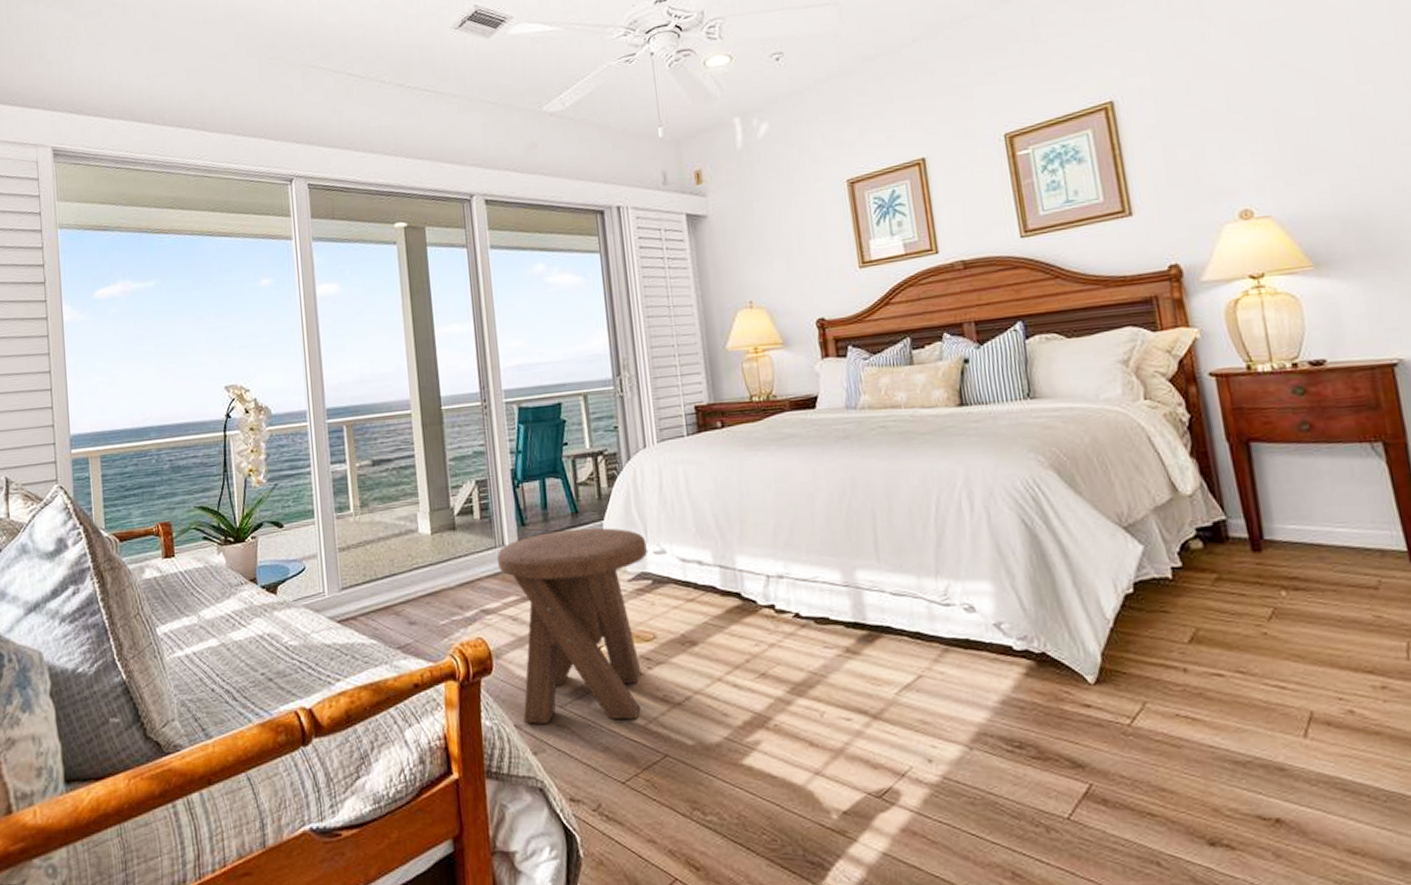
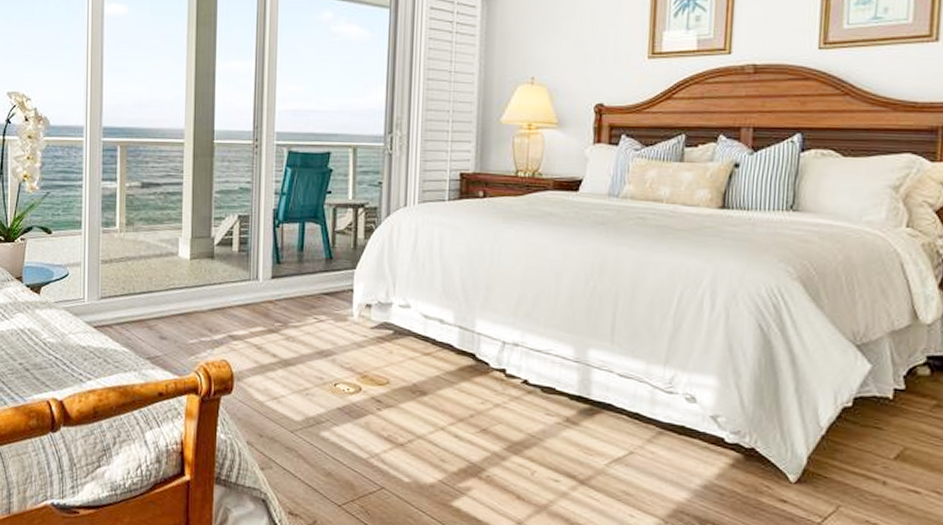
music stool: present [496,527,647,724] -> none [249,273,393,453]

